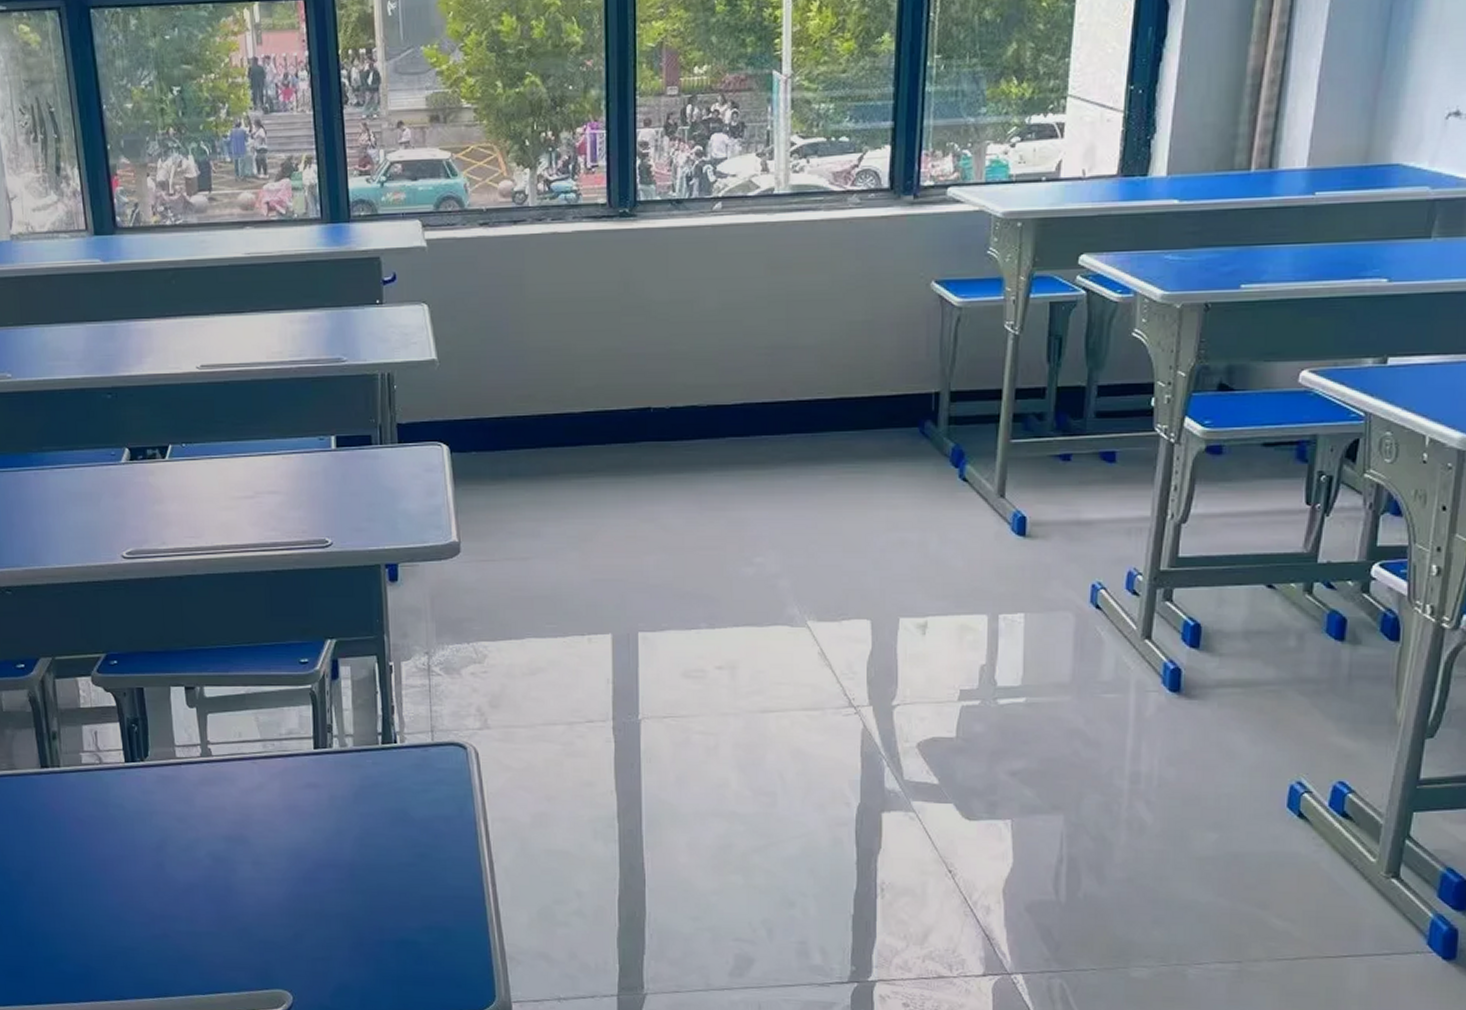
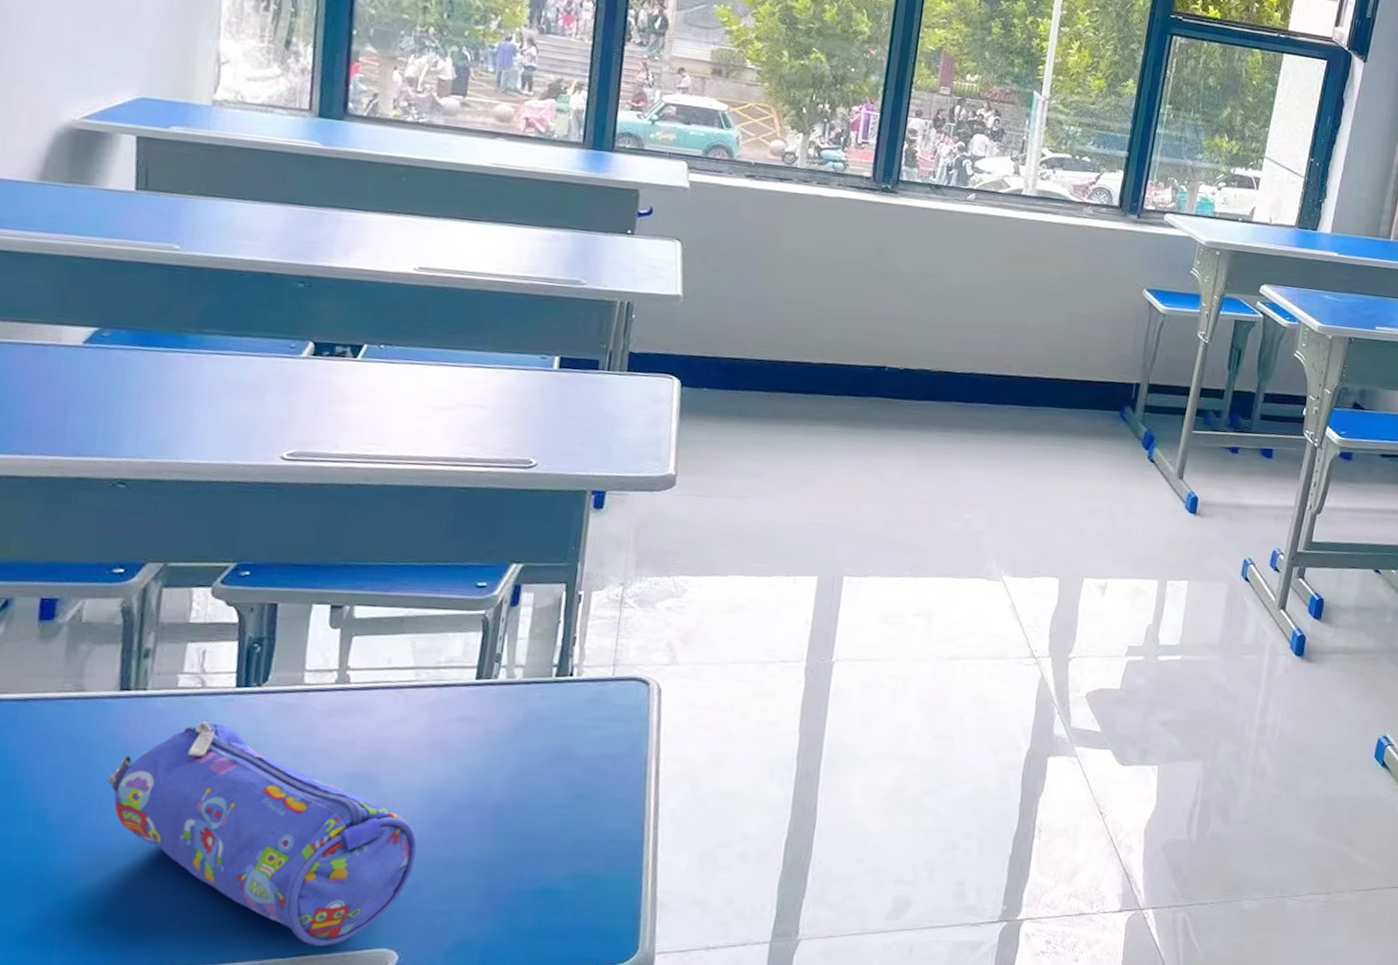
pencil case: none [46,792,292,986] -> present [107,720,418,946]

